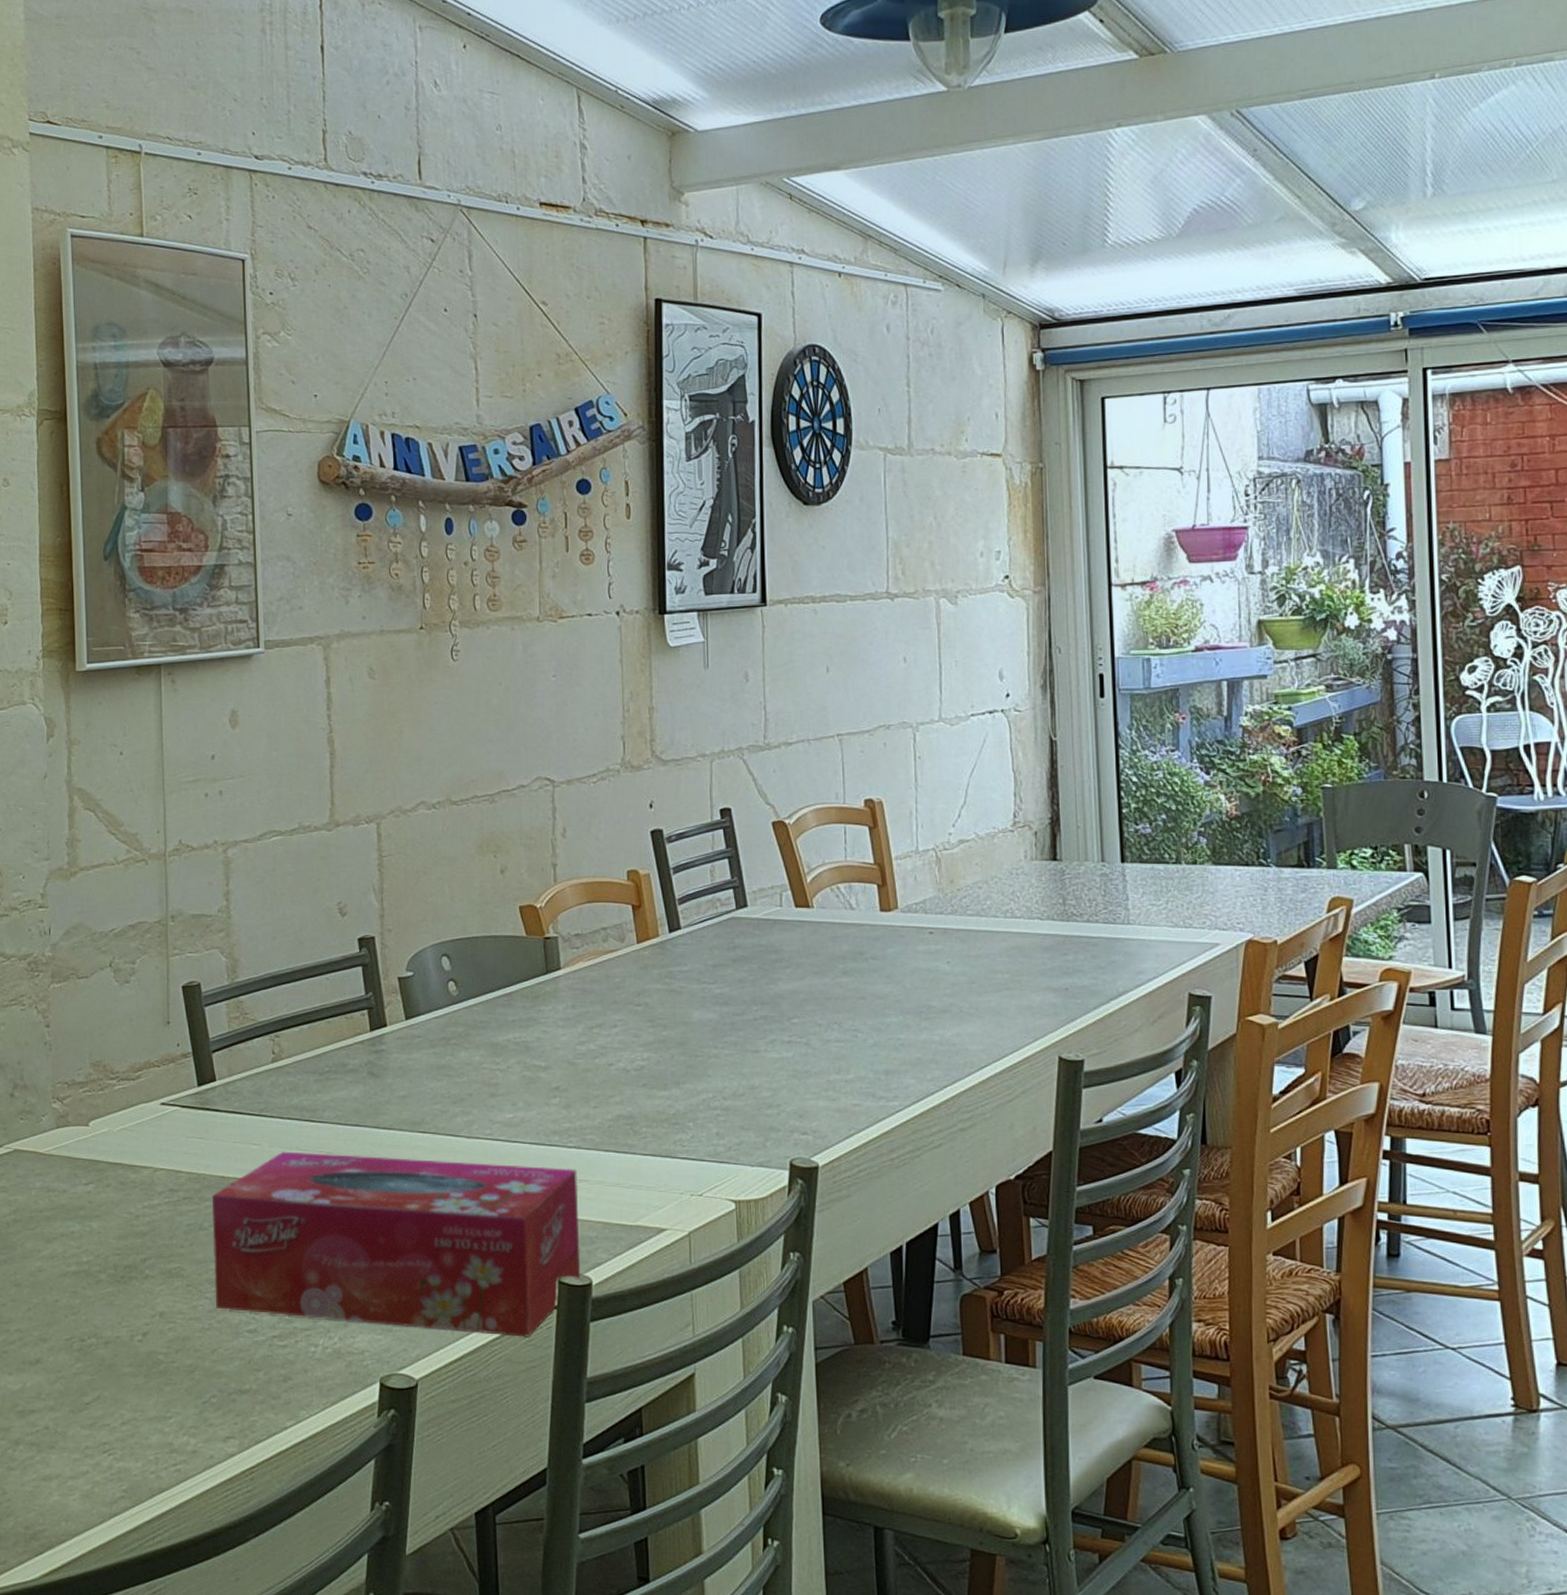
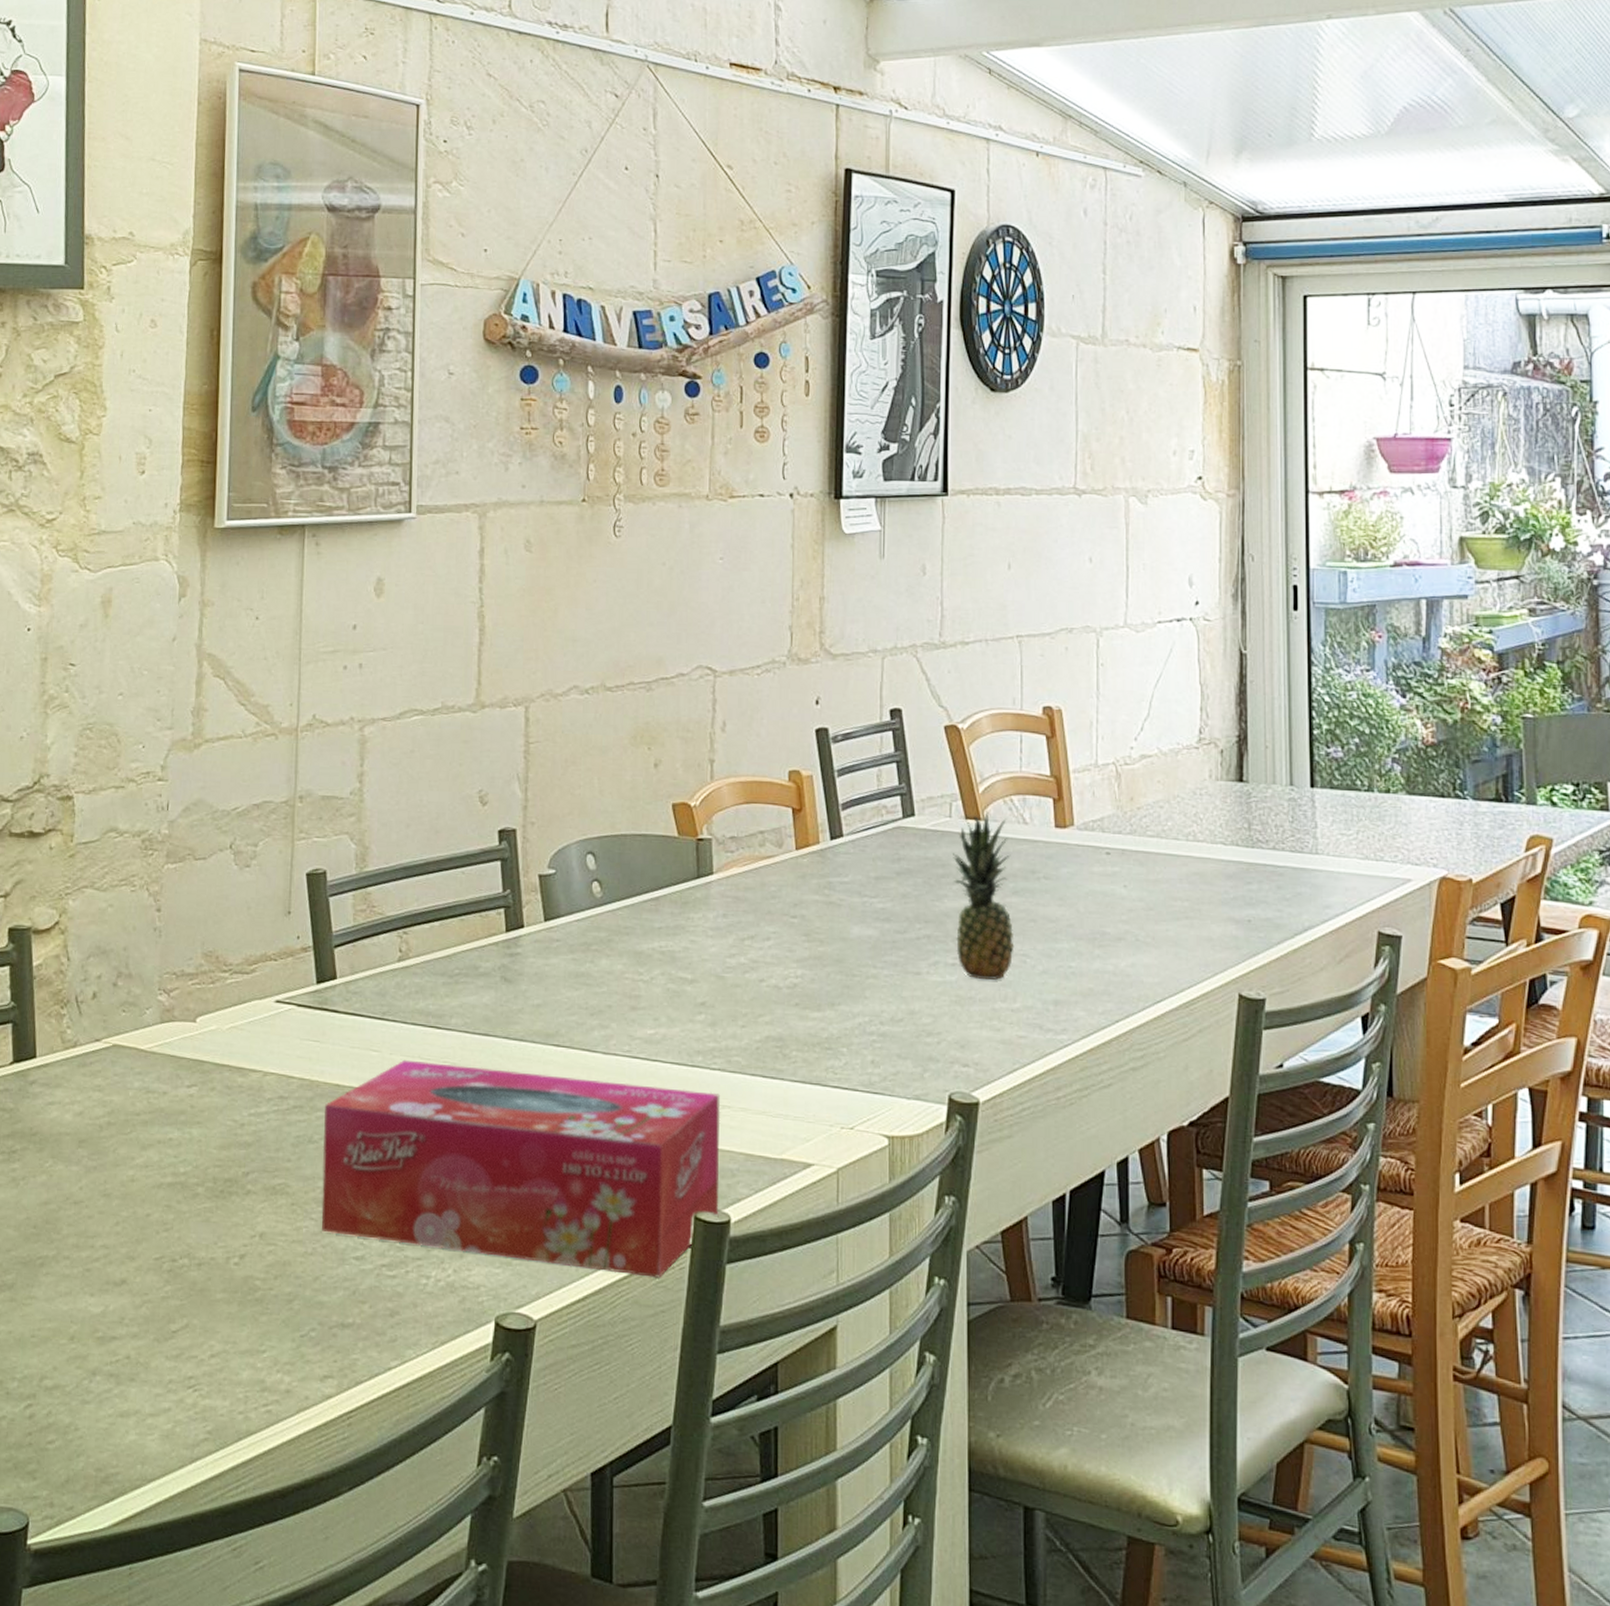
fruit: none [785,899,846,1054] -> present [953,811,1015,980]

